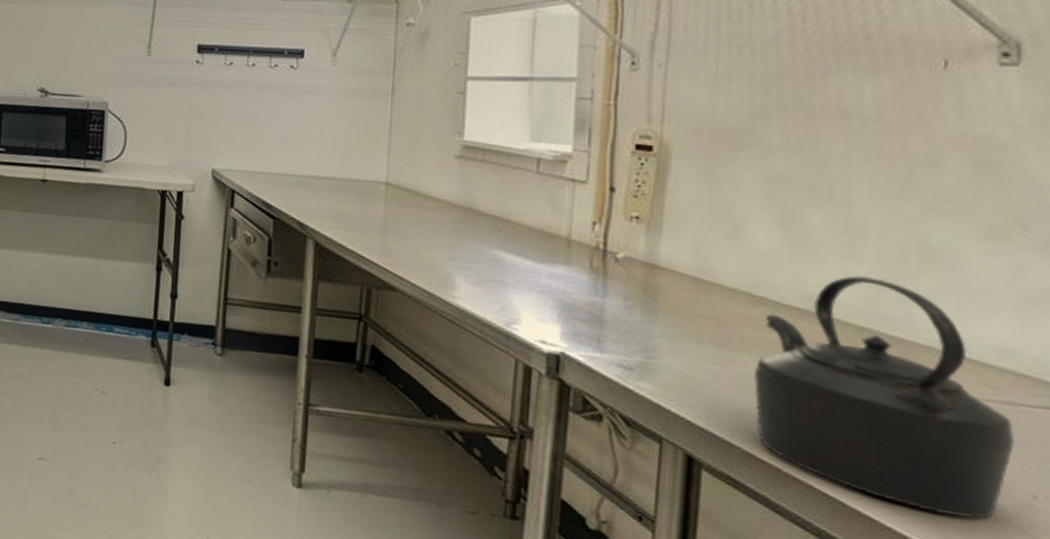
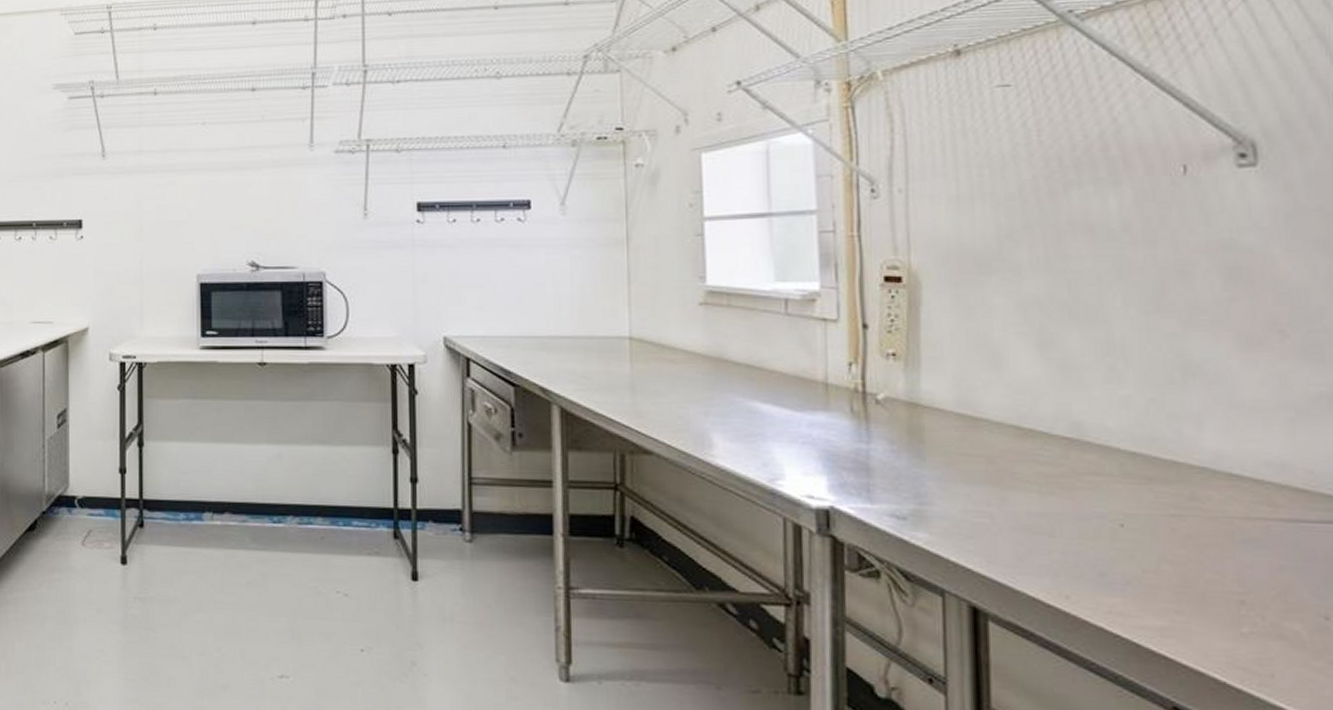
kettle: present [753,275,1015,519] -> none [1029,397,1300,647]

